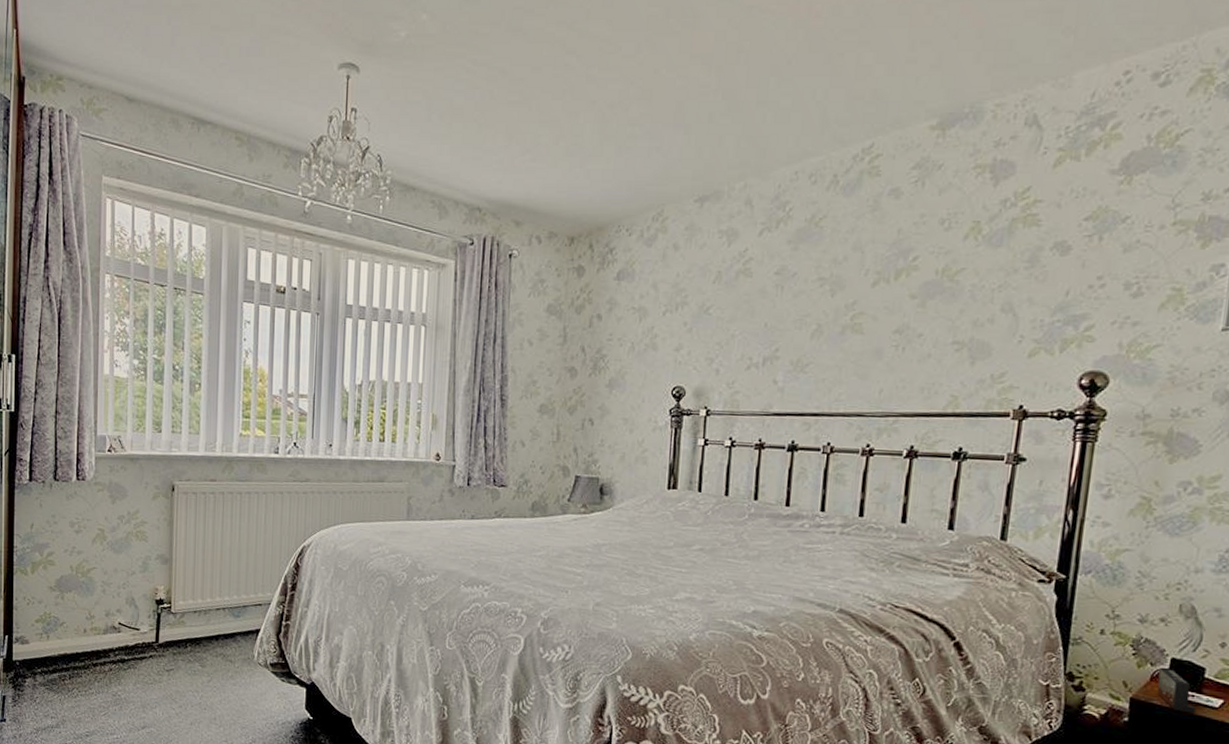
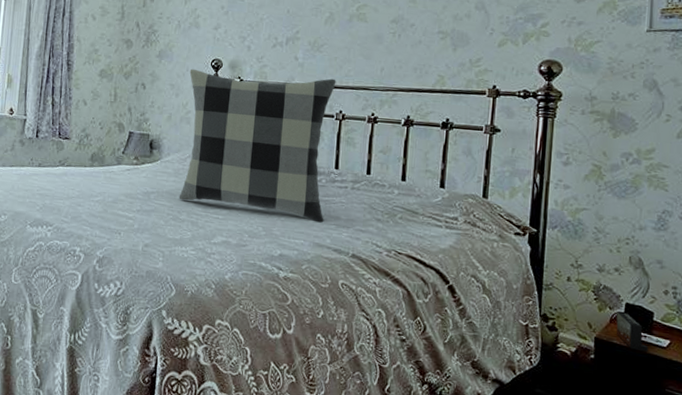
pillow: none [634,399,824,574] -> present [179,68,336,223]

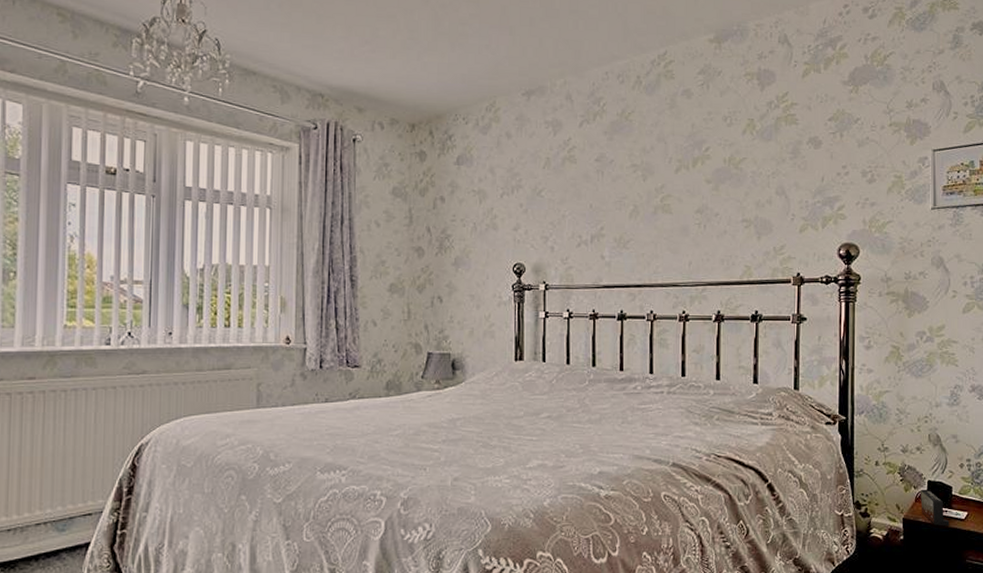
pillow: present [179,68,336,223] -> none [488,276,645,433]

